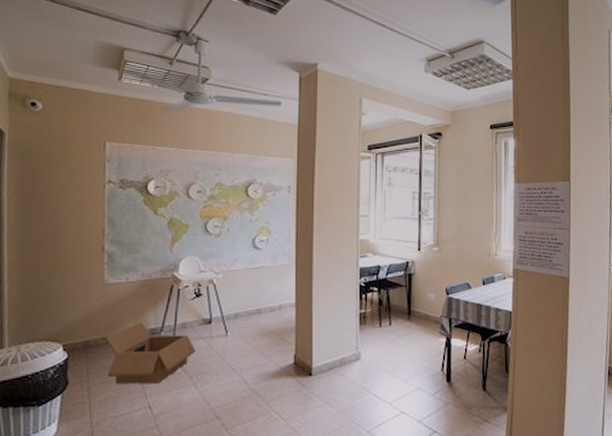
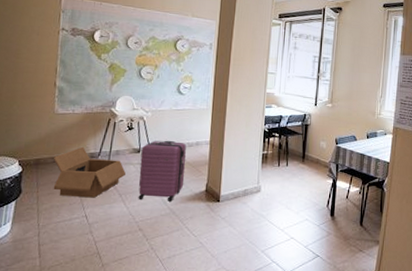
suitcase: none [212,305,268,382] -> present [138,140,186,201]

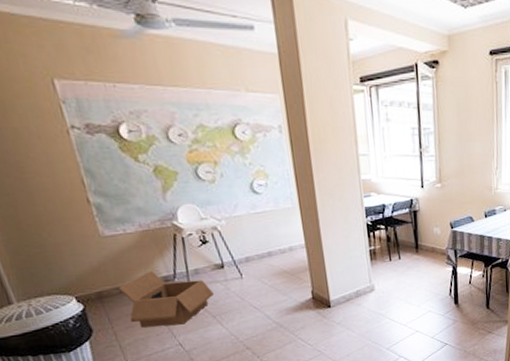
suitcase: present [138,140,186,201] -> none [225,249,286,319]

